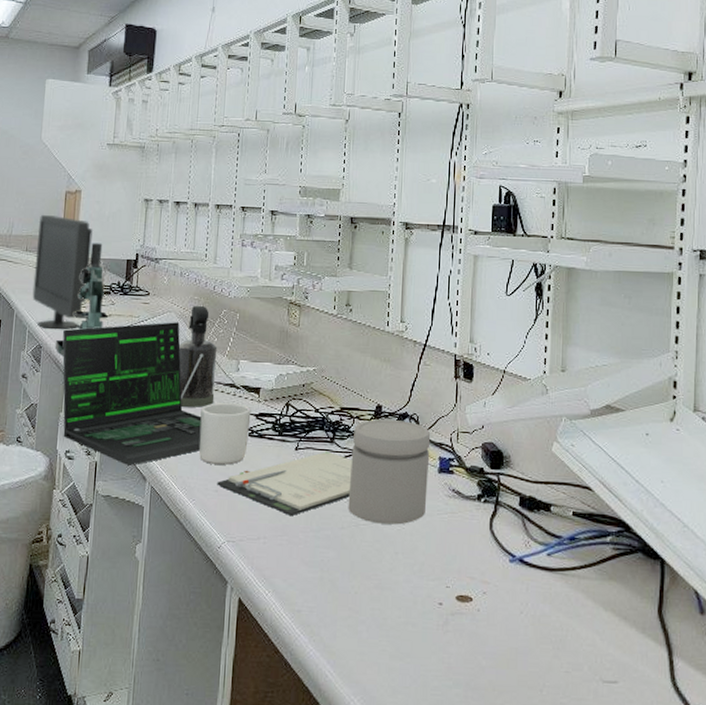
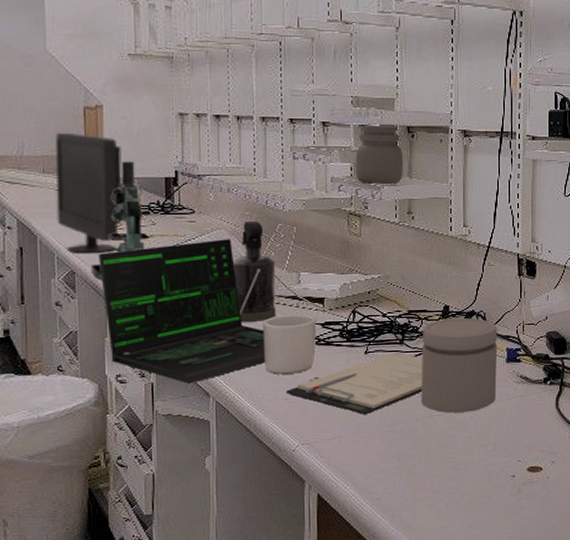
jar: none [298,214,345,274] -> present [355,125,403,184]

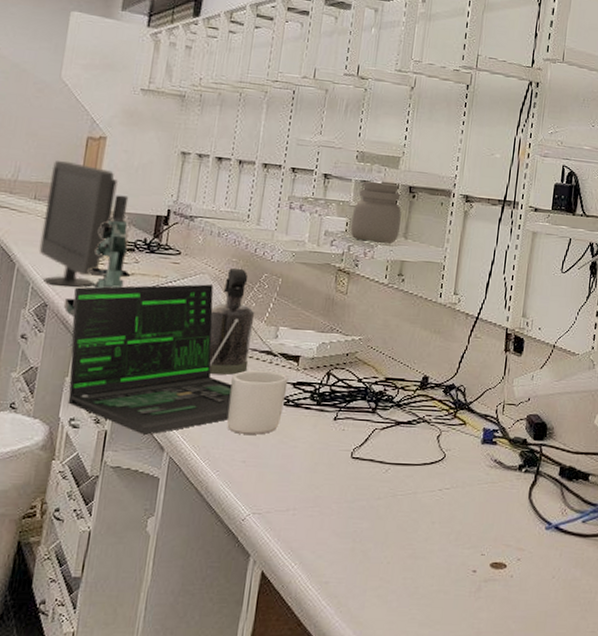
clipboard: present [286,353,423,414] -> none [245,422,394,486]
jar: present [421,317,498,413] -> none [386,390,477,495]

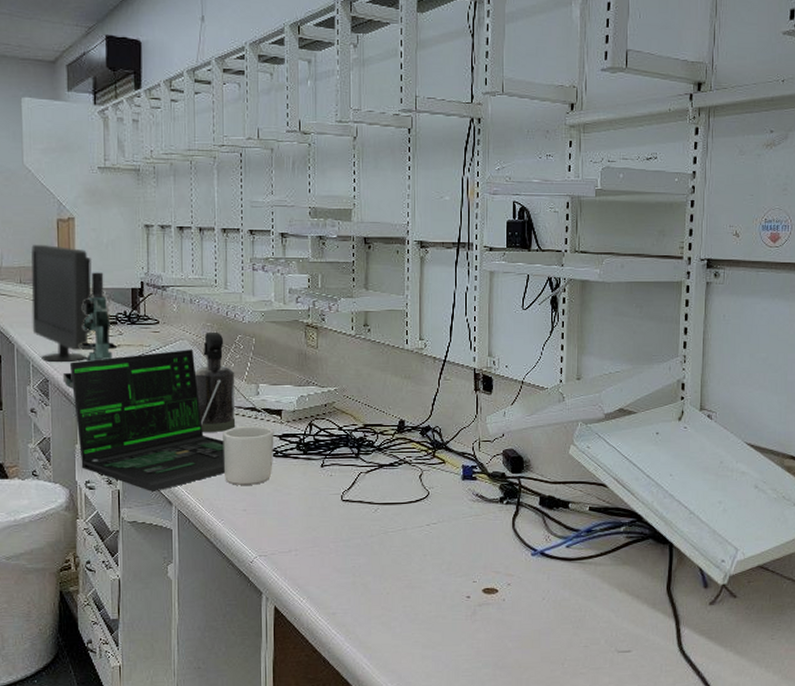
jar: present [350,180,402,243] -> none [312,236,360,295]

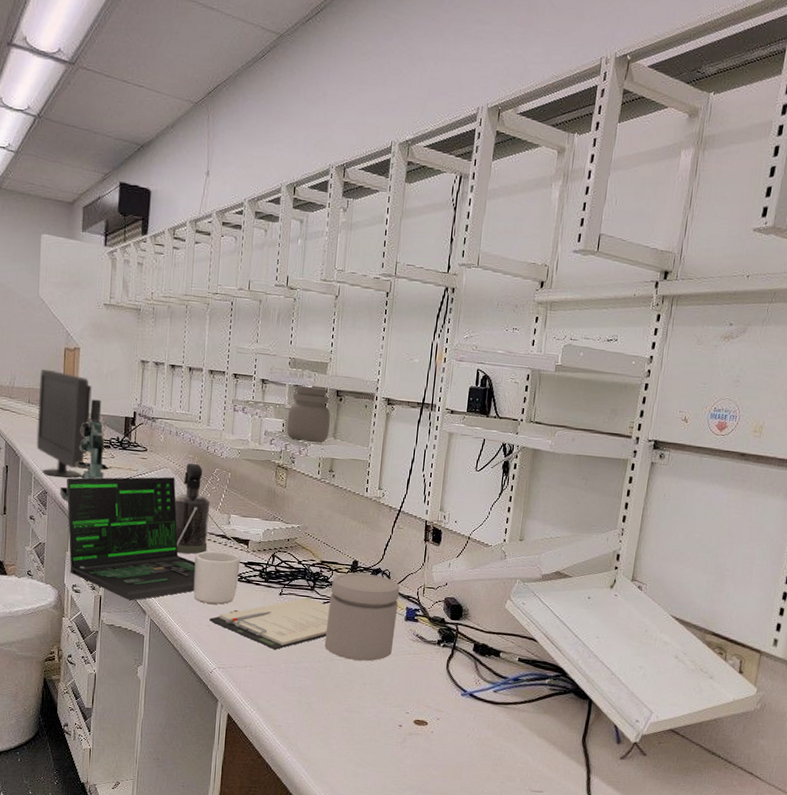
clipboard: none [245,467,378,528] -> present [209,598,330,649]
jar: none [312,236,360,295] -> present [286,385,330,442]
jar: none [376,433,454,530] -> present [324,573,400,661]

